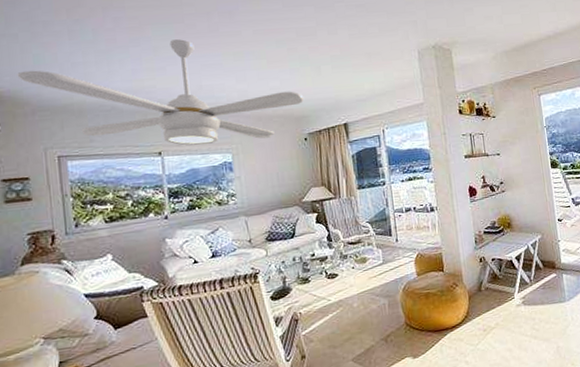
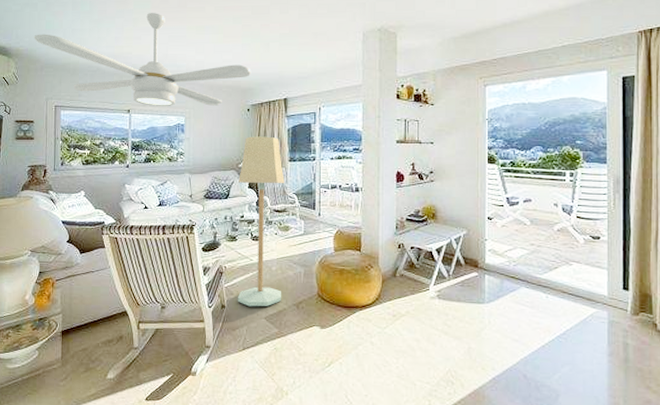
floor lamp: none [303,165,367,352] -> present [237,136,285,307]

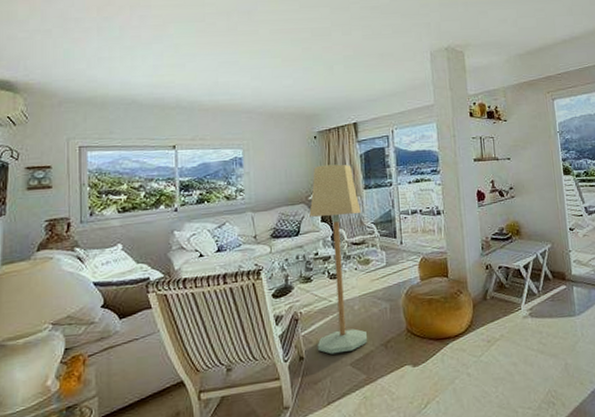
ceiling fan: present [34,13,252,107] -> none [48,37,316,140]

